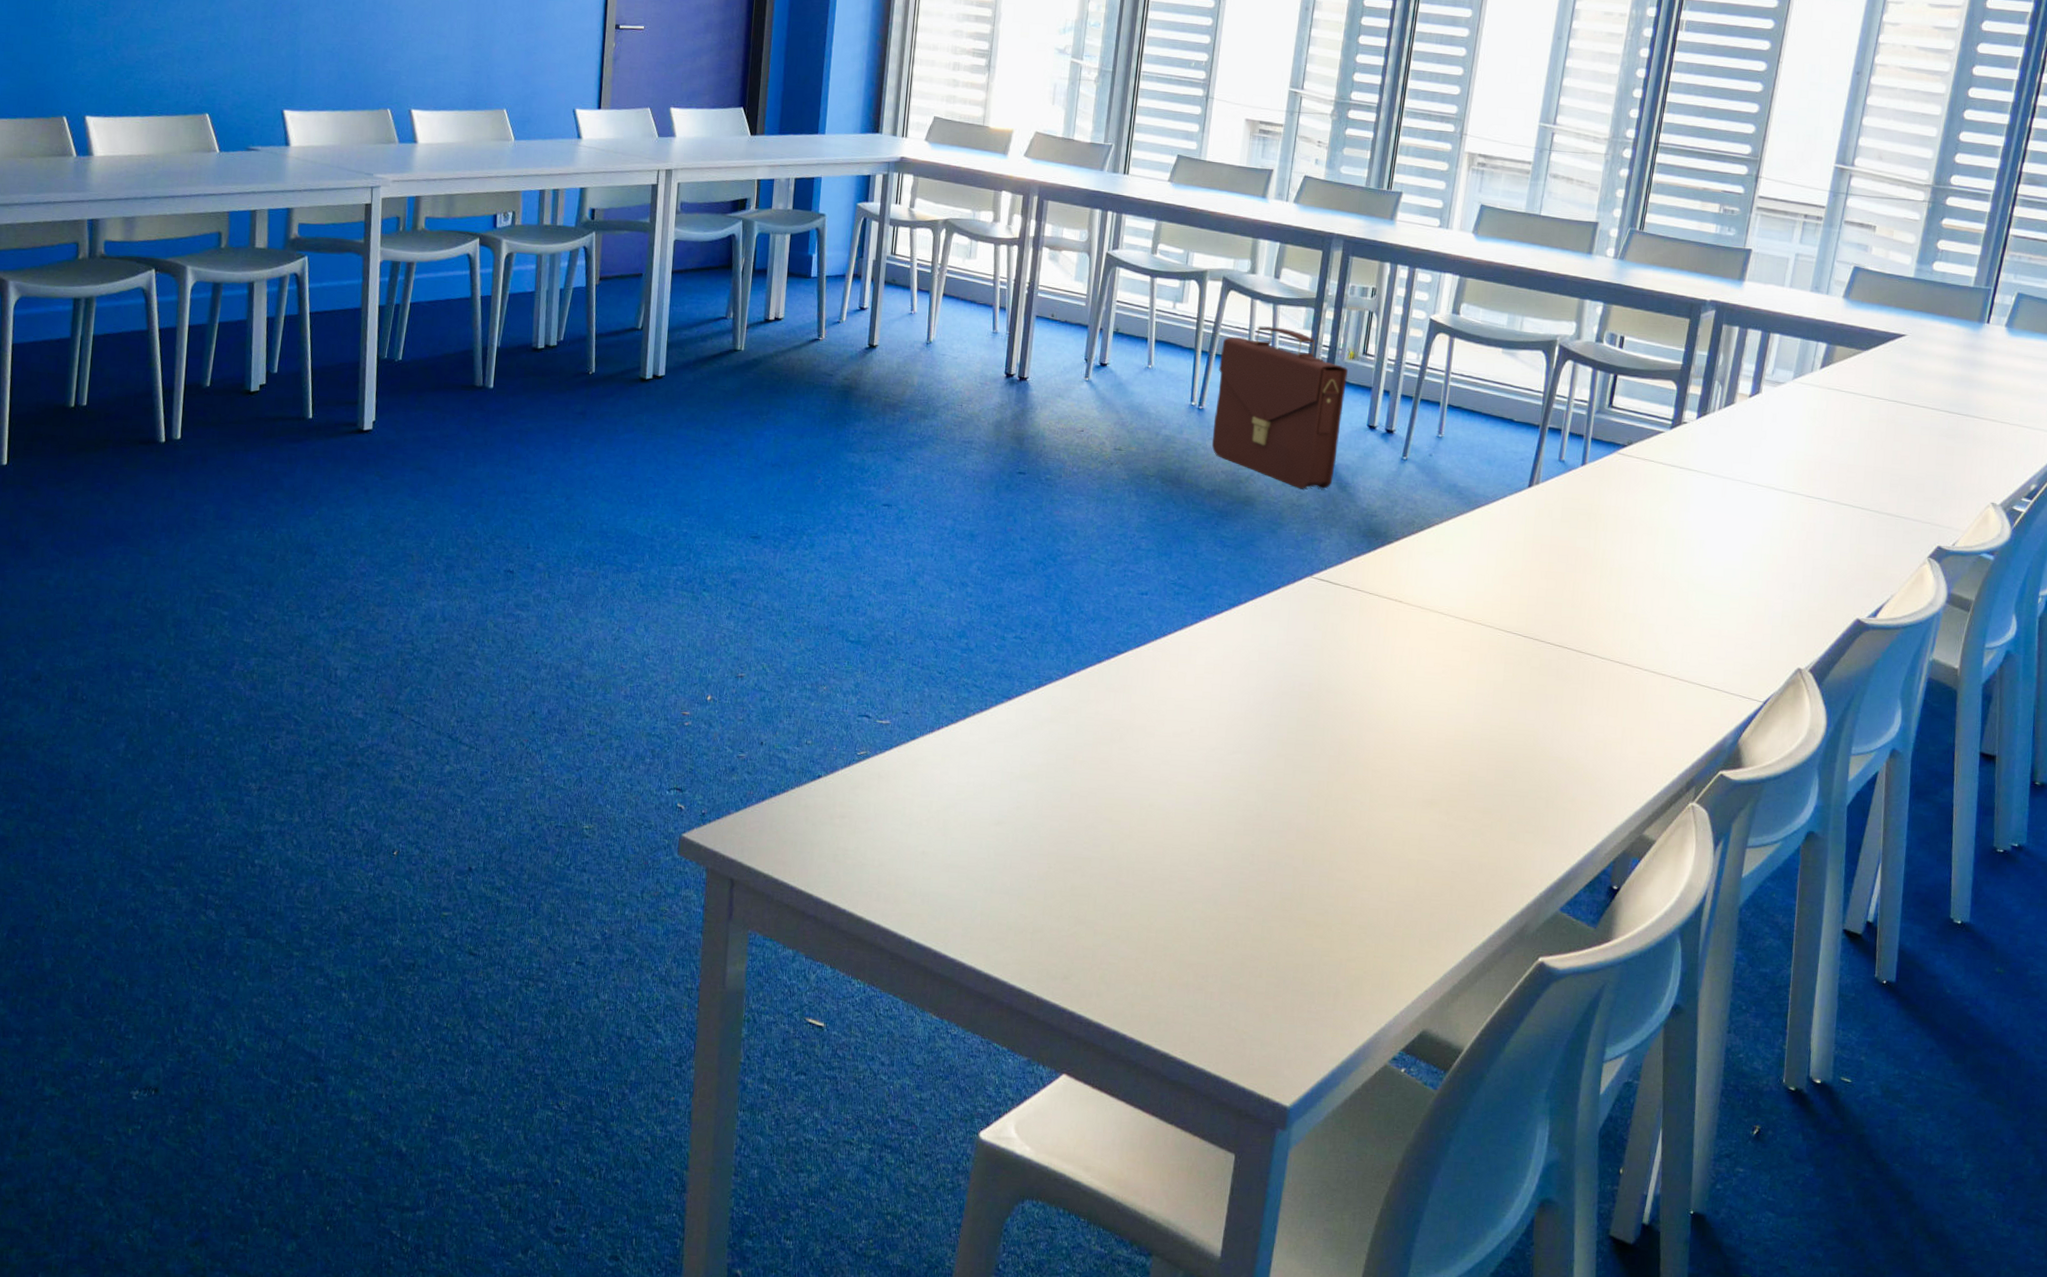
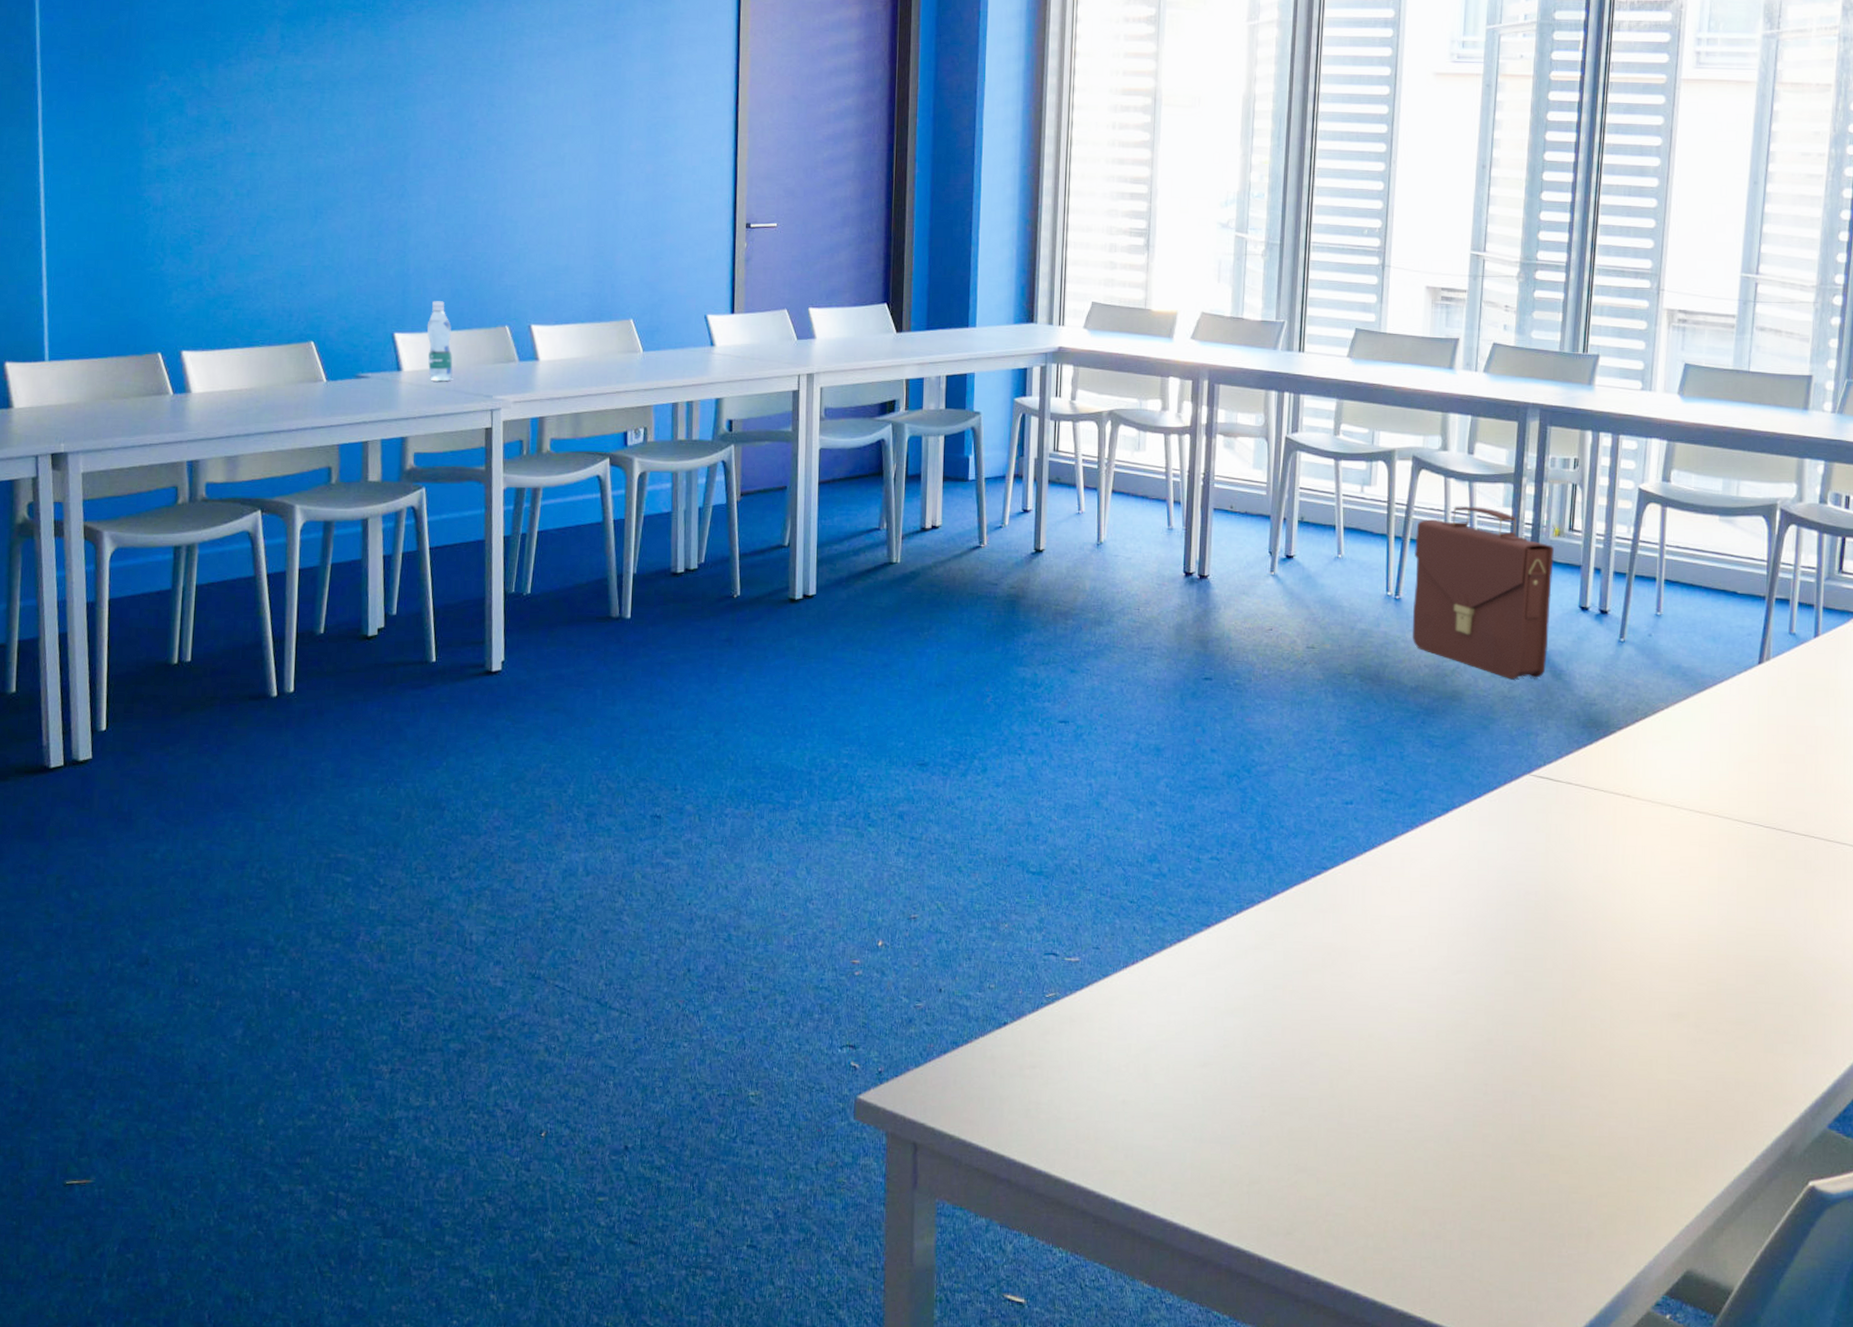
bottle: none [314,82,338,158] -> present [427,301,453,382]

